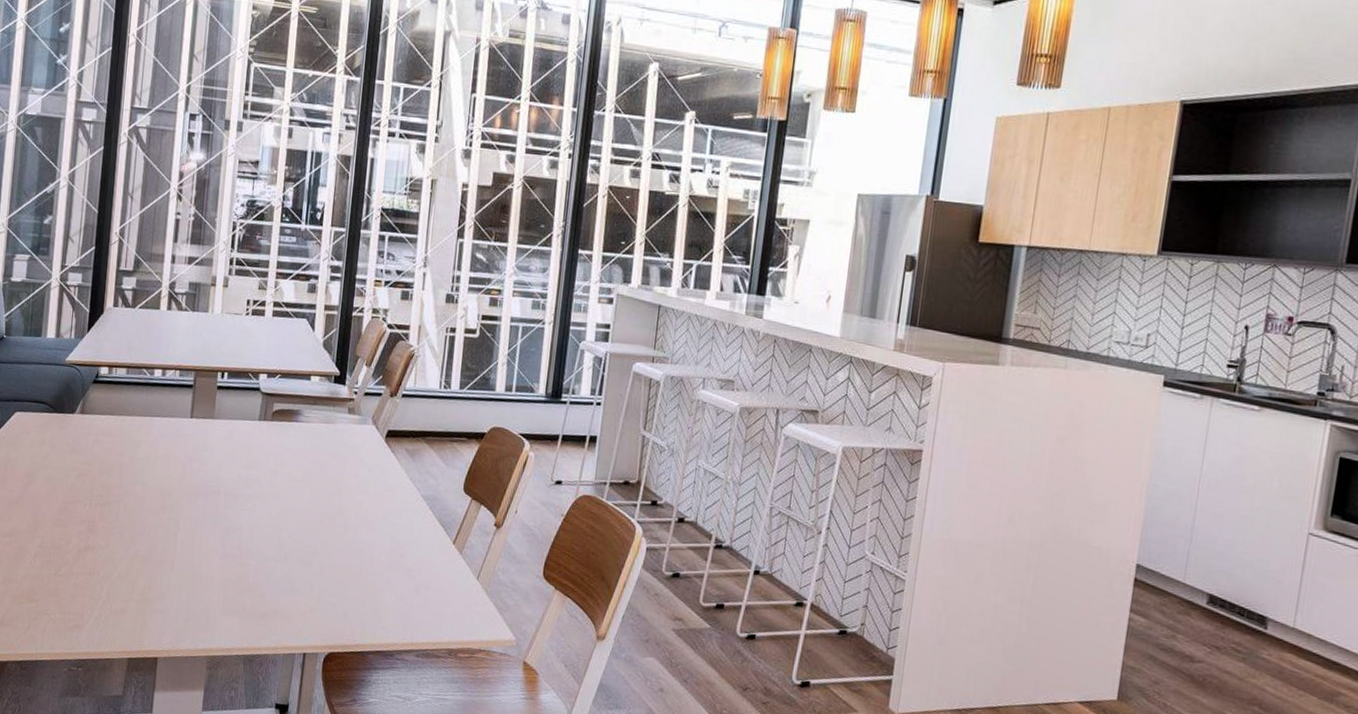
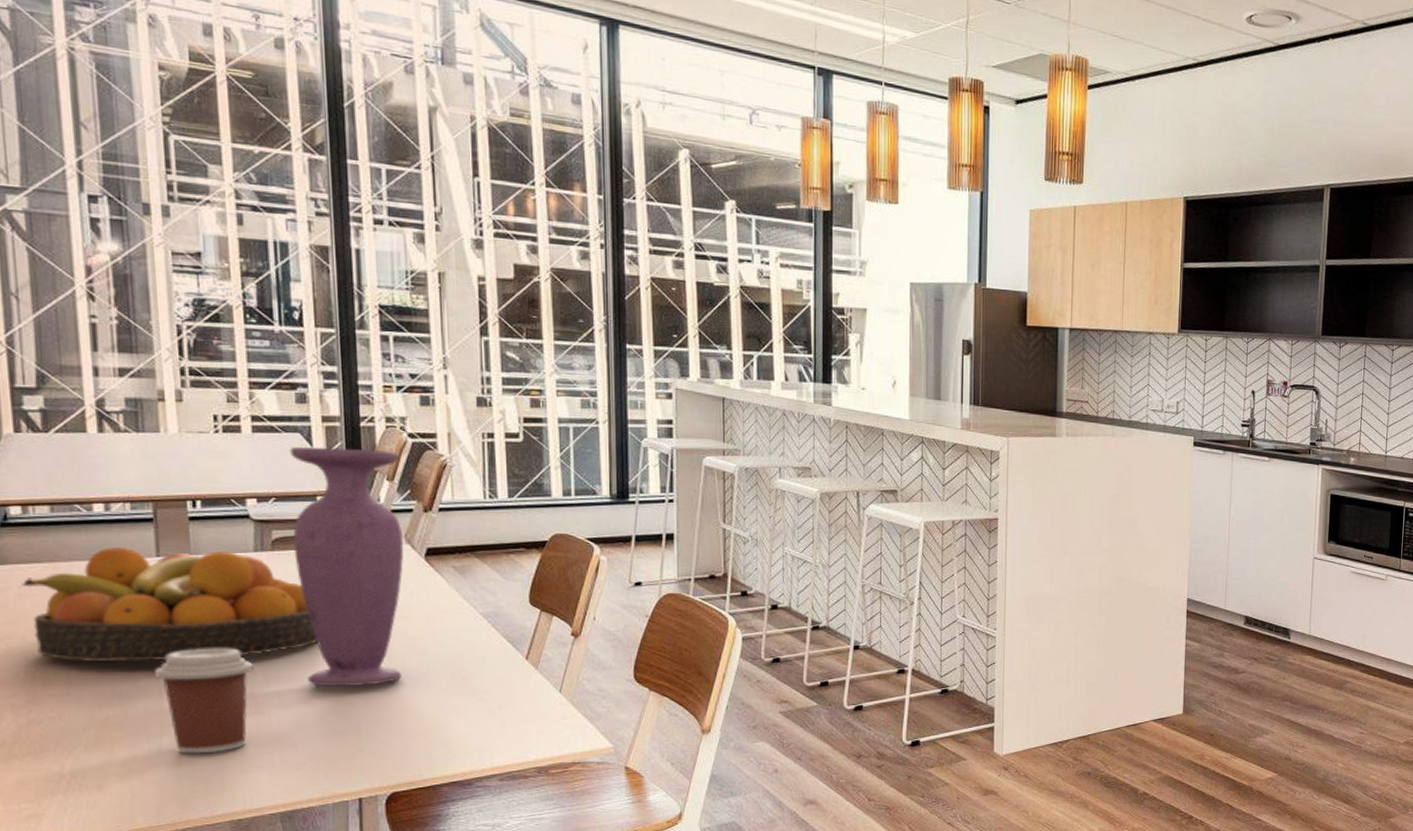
fruit bowl: none [99,407,293,512] -> present [21,547,317,663]
coffee cup: none [174,500,243,594] -> present [153,648,253,754]
vase: none [281,331,379,551] -> present [289,447,404,687]

